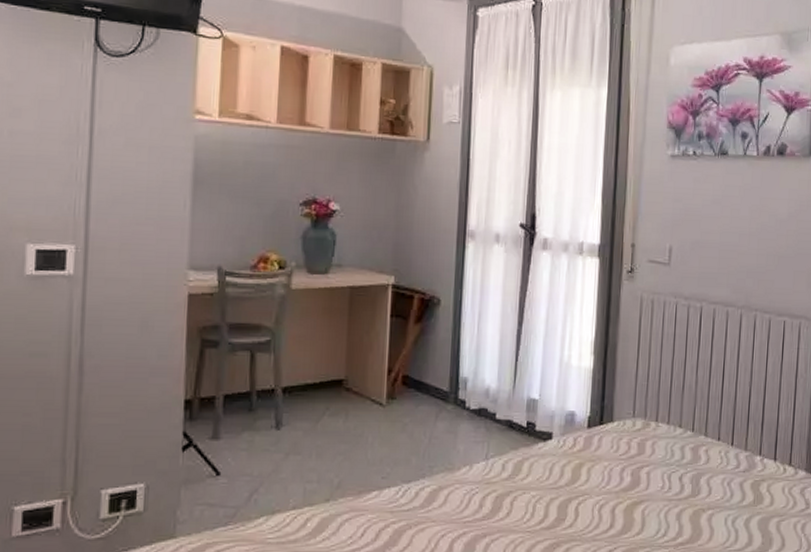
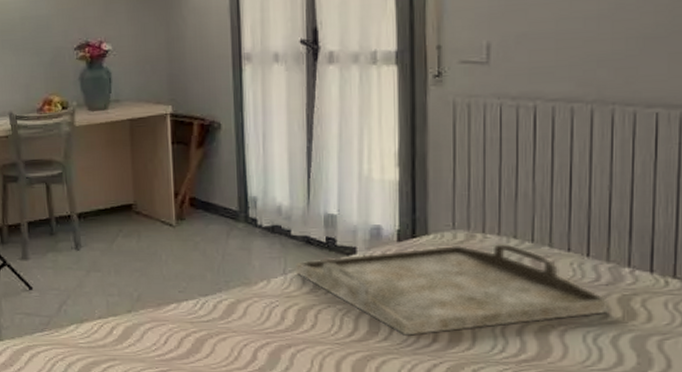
serving tray: none [497,432,745,522] -> present [296,244,610,336]

